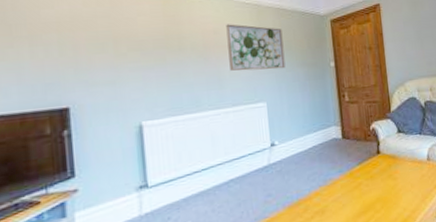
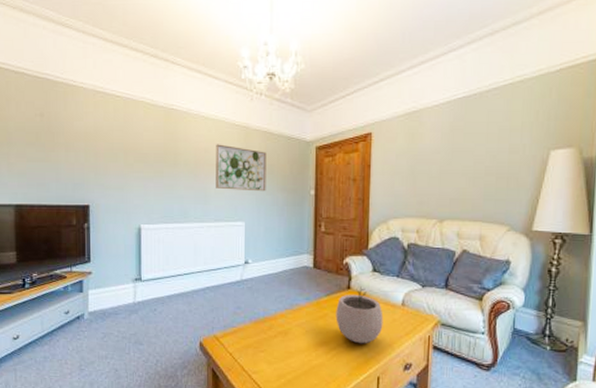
plant pot: none [369,149,414,206] -> present [336,286,383,344]

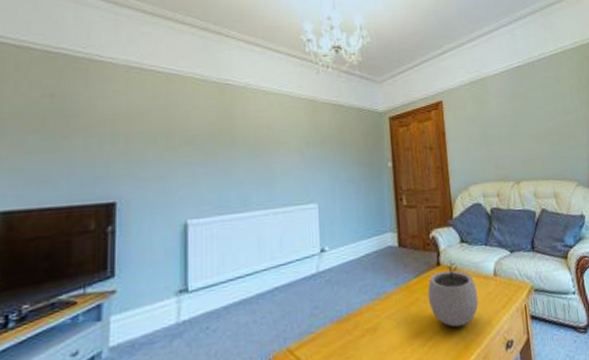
wall art: present [216,144,267,192] -> none [280,119,340,169]

